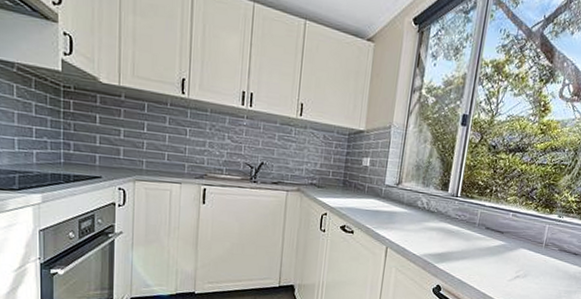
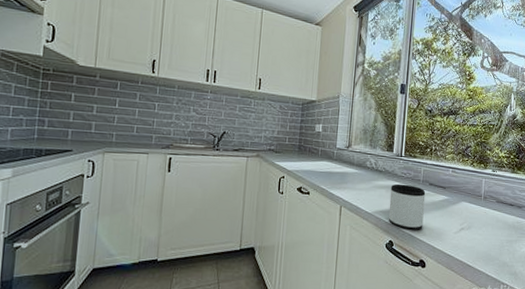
mug: none [437,226,481,277] -> present [388,184,426,231]

